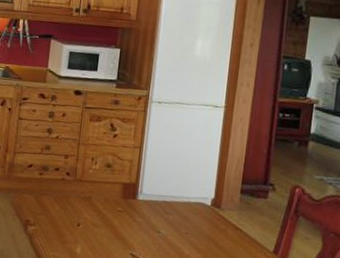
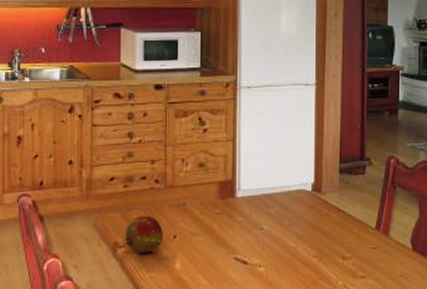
fruit: none [34,201,69,235] -> present [124,215,163,254]

